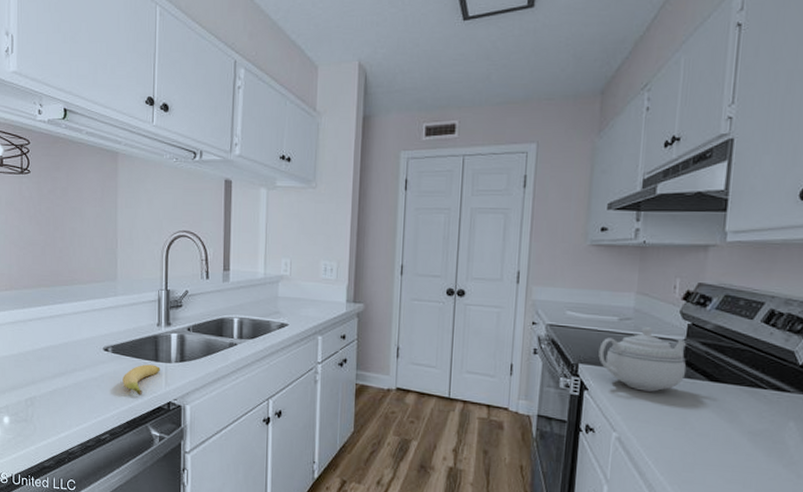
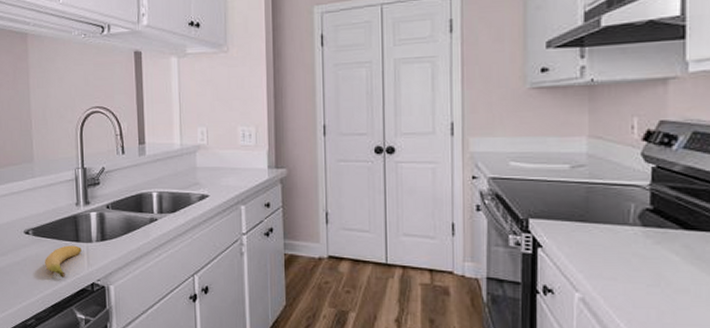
teapot: present [598,327,687,392] -> none [551,174,655,245]

